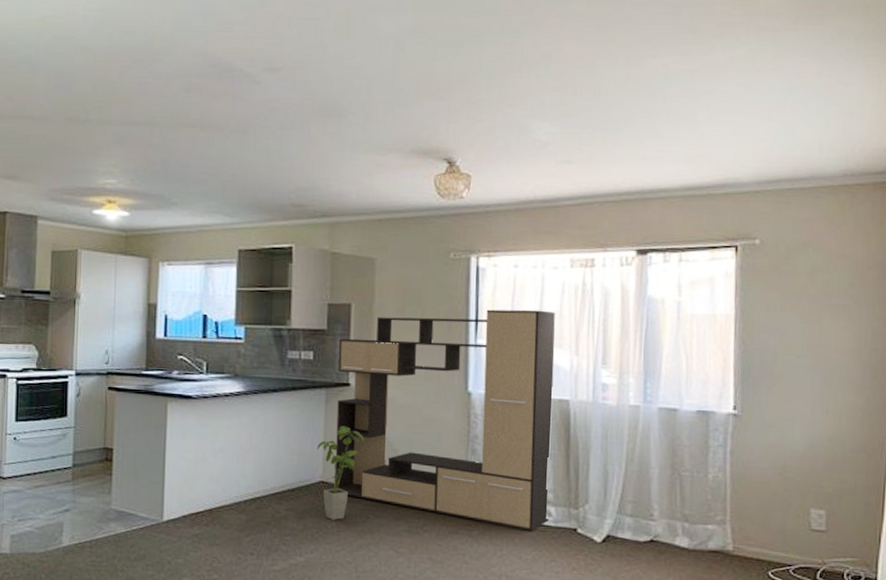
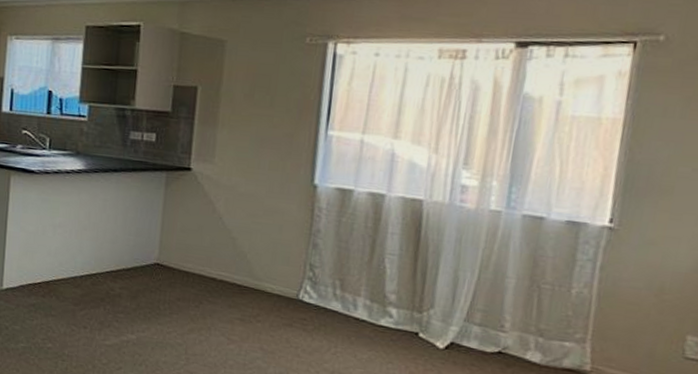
house plant: present [317,426,365,520] -> none [154,210,203,303]
media console: present [326,309,555,531] -> none [161,99,416,331]

